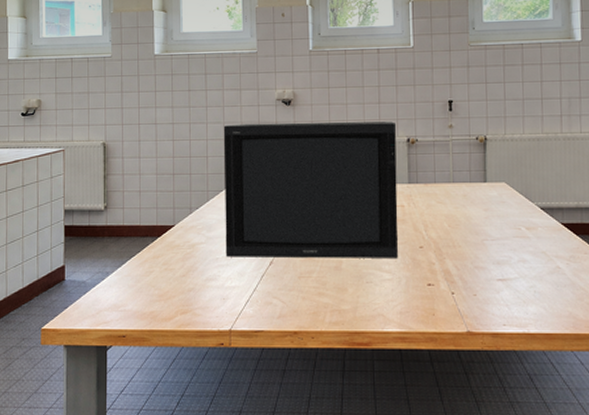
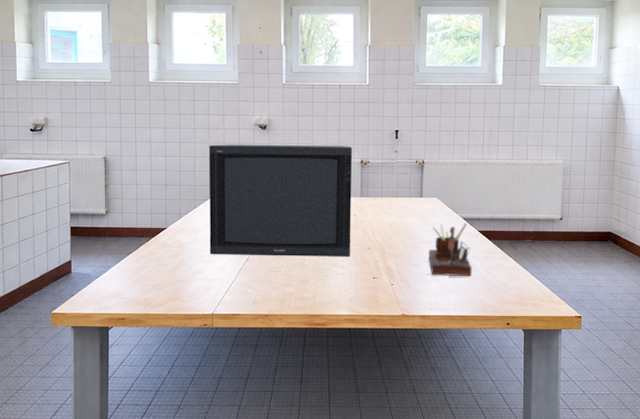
desk organizer: none [498,214,556,283] -> present [429,223,472,277]

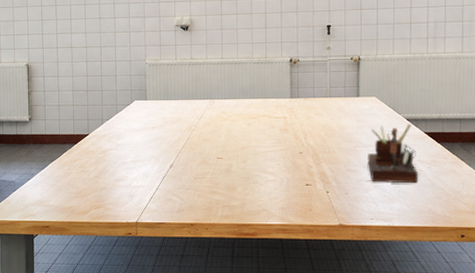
monitor: present [208,144,353,257] -> none [129,44,281,162]

